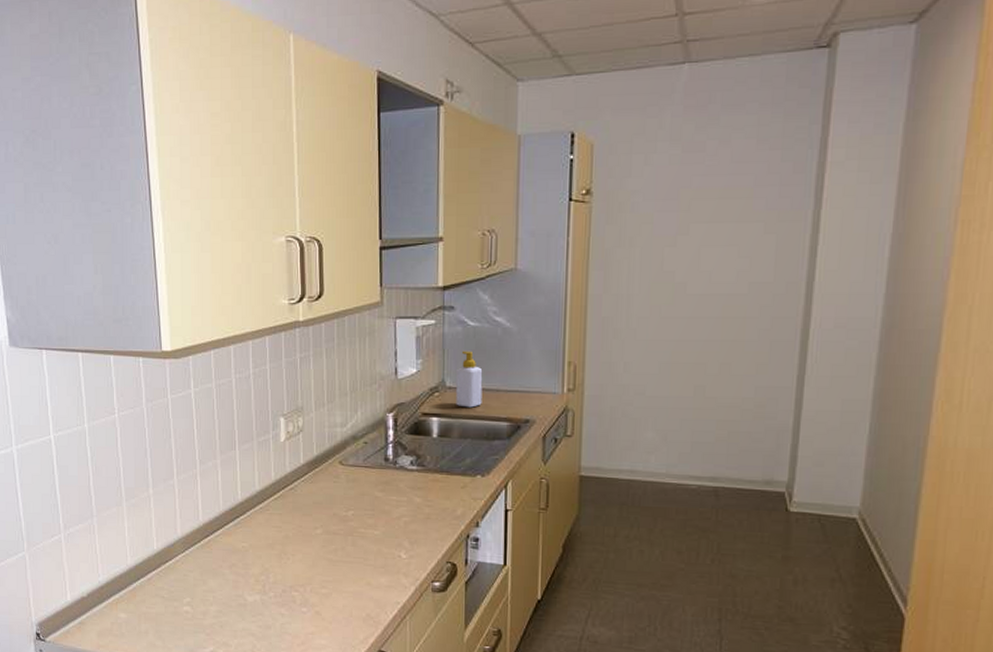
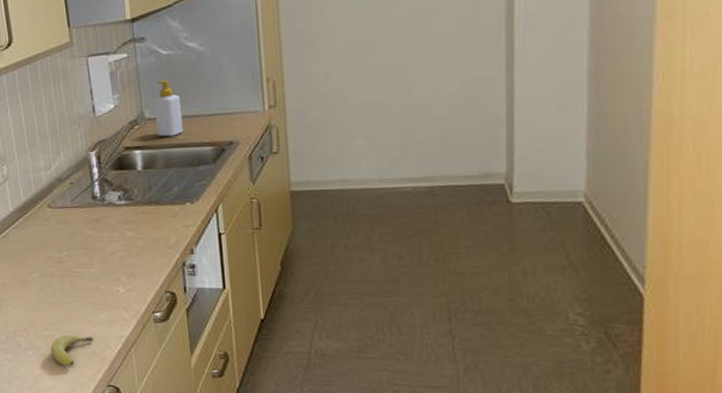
fruit: none [326,594,370,627] -> present [50,334,93,366]

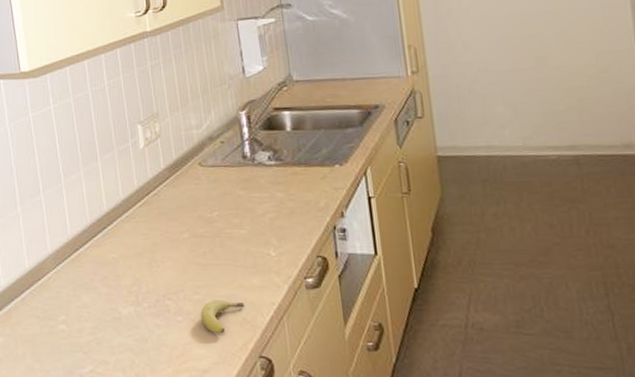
soap bottle: present [154,79,184,137] -> none [301,44,330,99]

